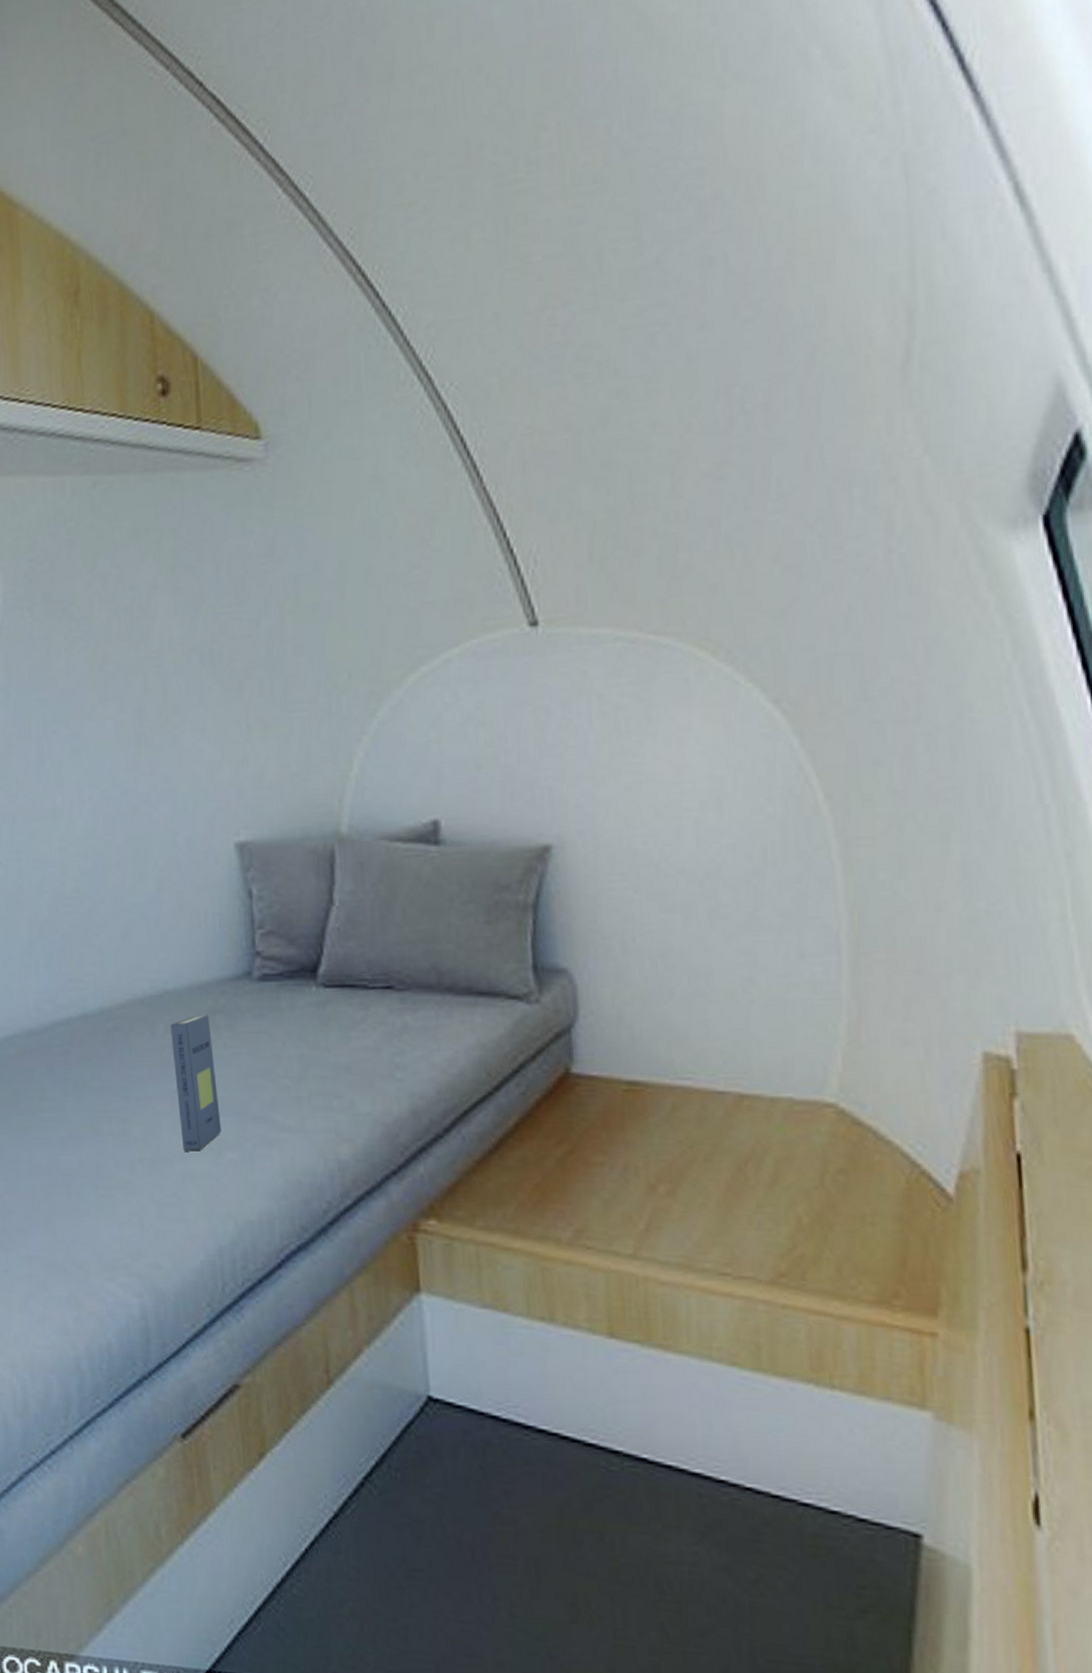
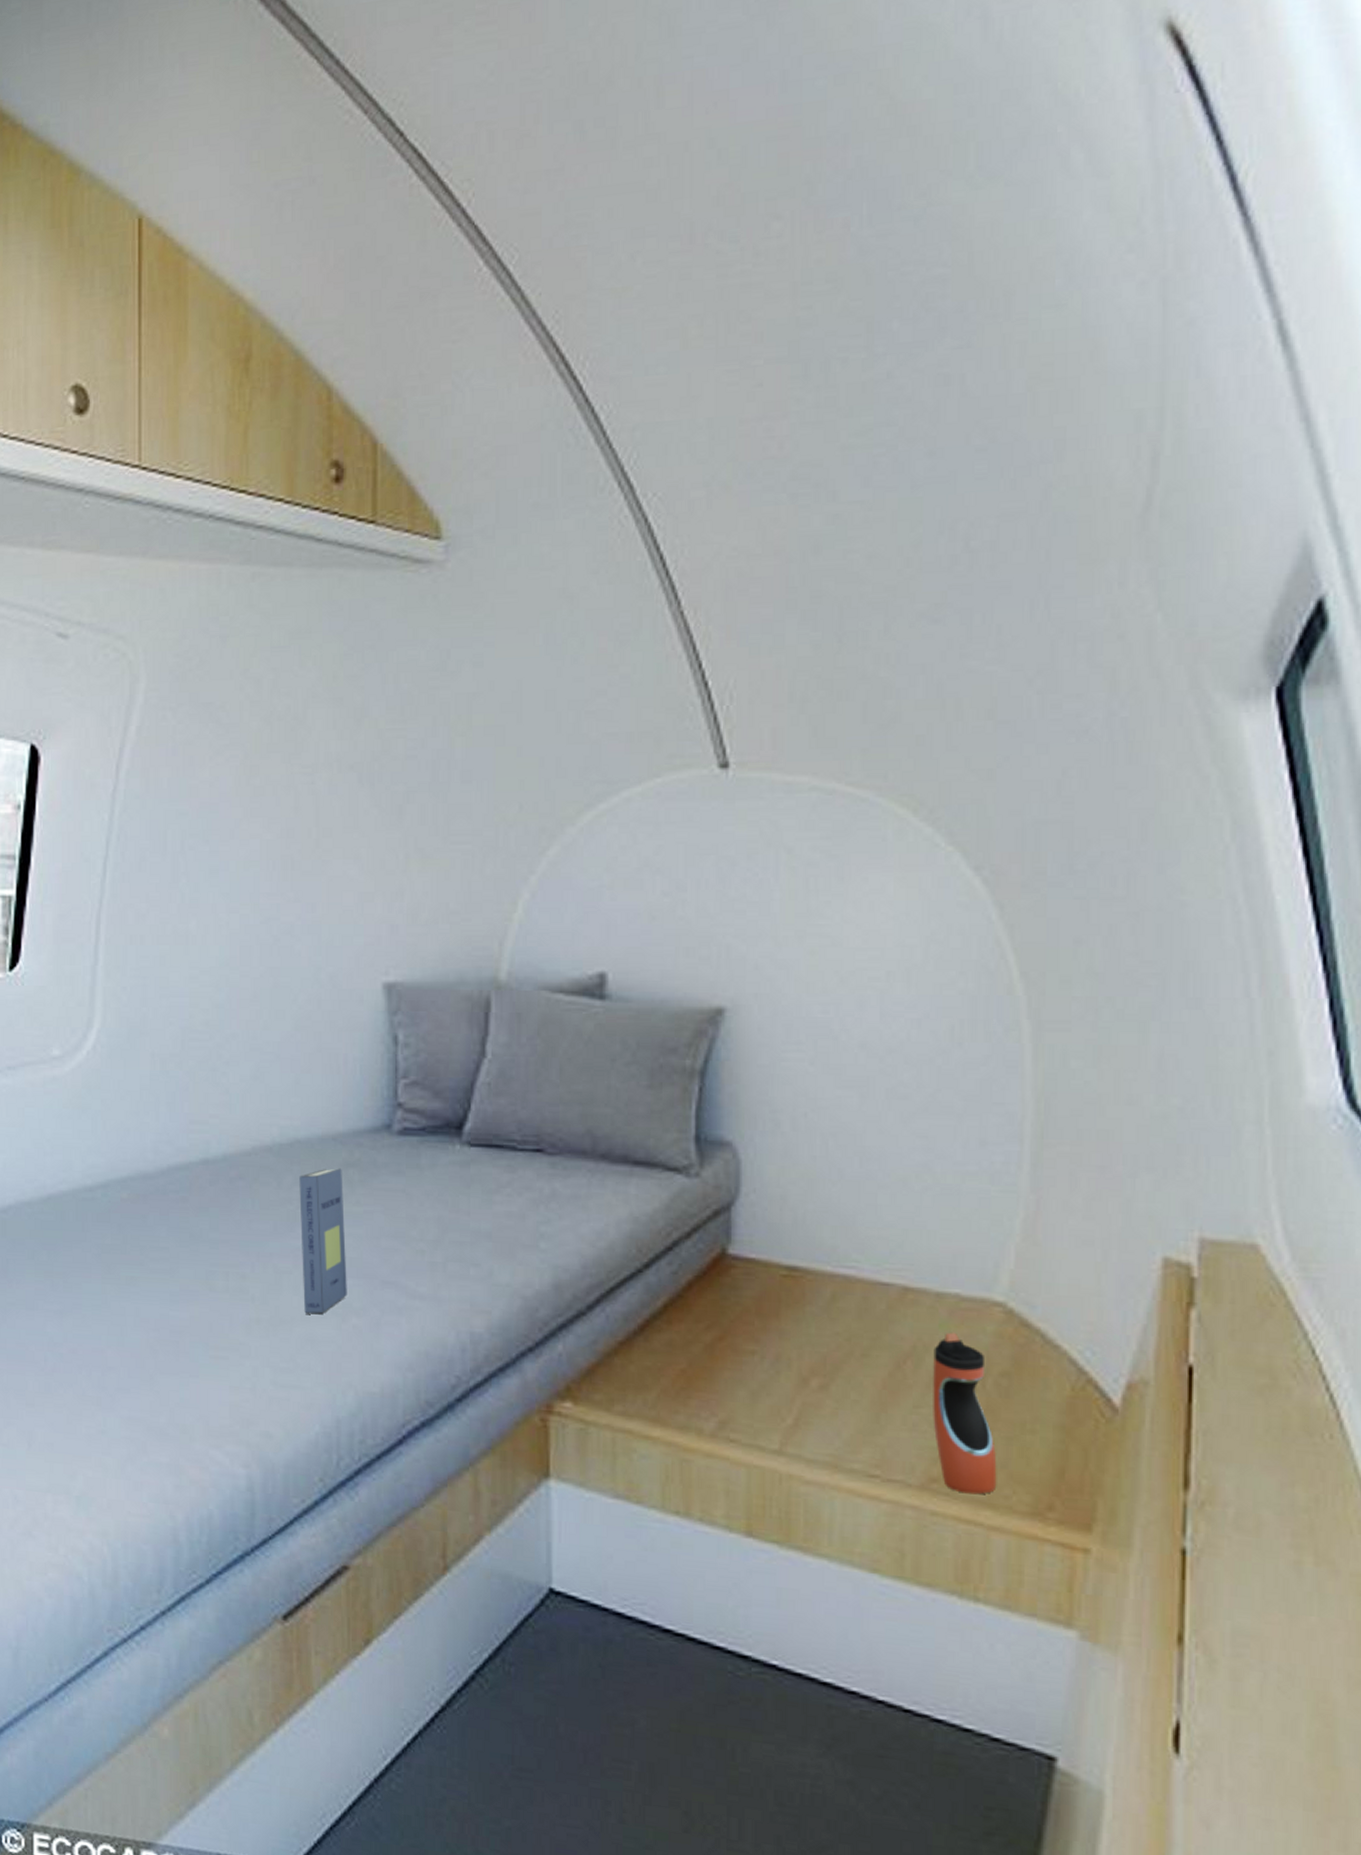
water bottle: none [772,1134,843,1287] -> present [933,1332,997,1495]

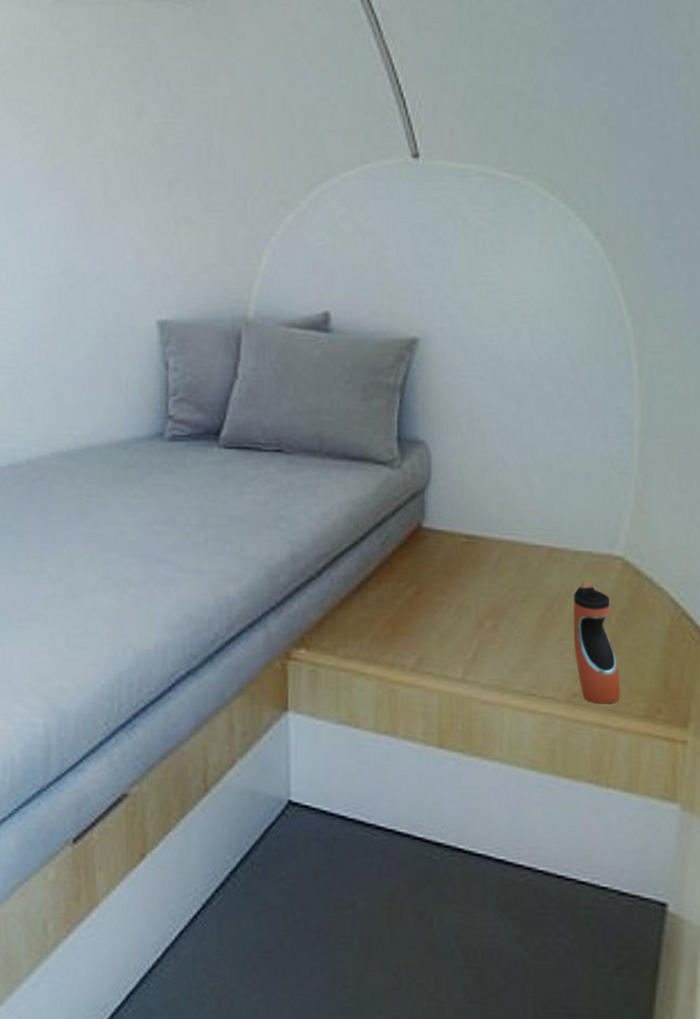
book: present [299,1168,347,1315] -> none [89,469,127,588]

